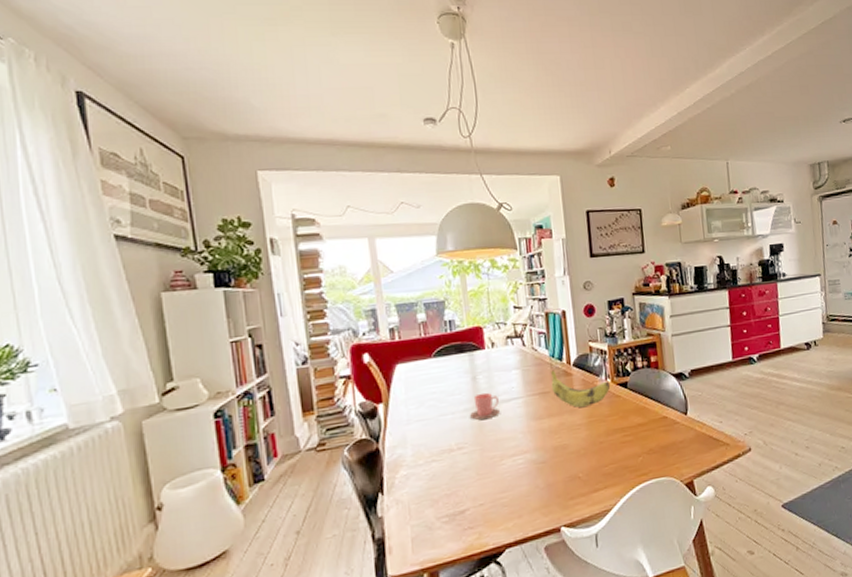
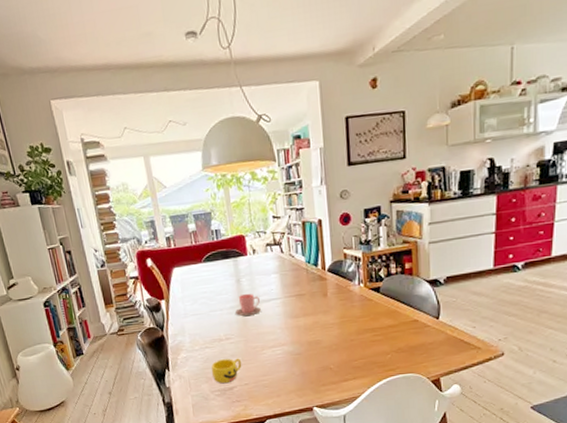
cup: none [438,472,477,506] -> present [211,358,242,383]
banana: present [551,370,611,408] -> none [307,274,363,309]

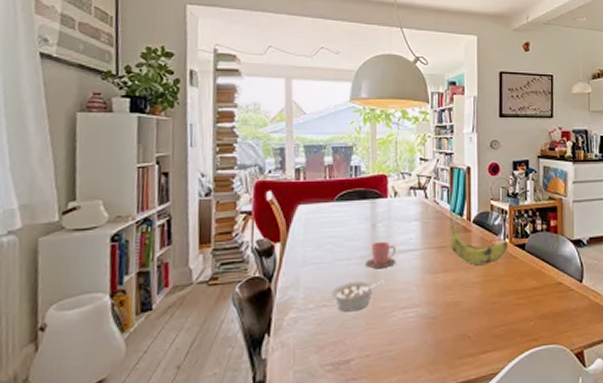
legume: none [210,325,253,352] -> present [330,280,384,312]
cup: present [211,358,242,383] -> none [325,321,365,354]
banana: none [307,274,363,309] -> present [449,225,509,266]

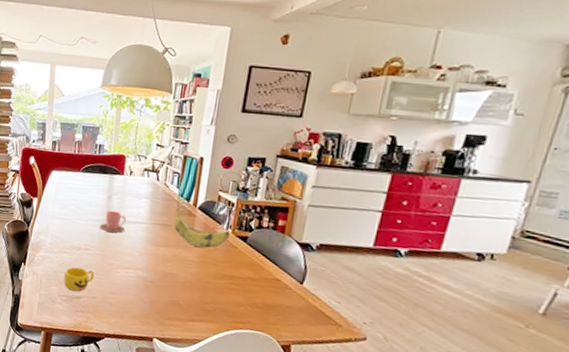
cup: none [325,321,365,354] -> present [63,266,95,291]
legume: present [330,280,384,312] -> none [70,238,114,262]

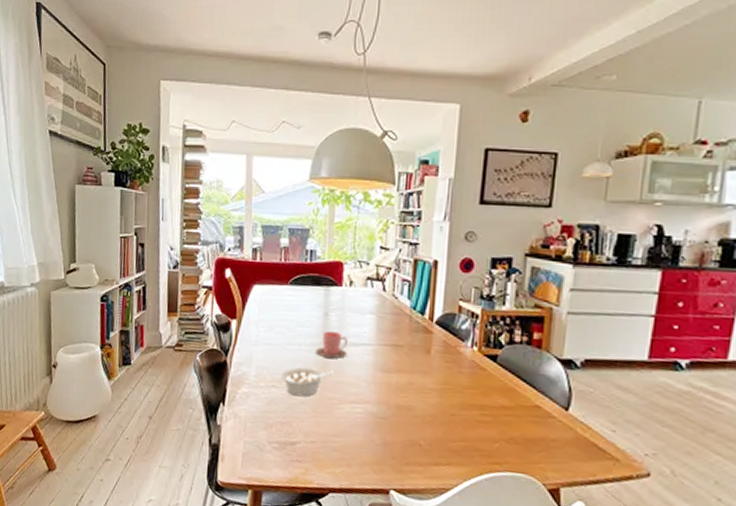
cup: present [63,266,95,291] -> none [273,404,312,435]
legume: none [70,238,114,262] -> present [280,367,334,397]
banana: present [173,207,231,248] -> none [406,323,477,372]

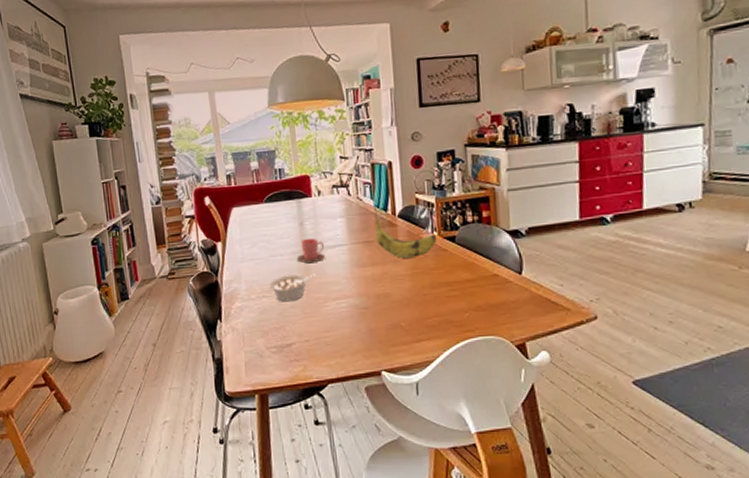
banana: none [406,323,477,372] -> present [375,220,437,259]

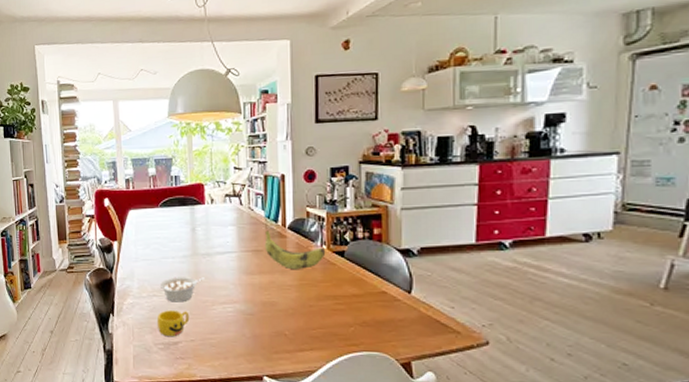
cup: none [268,310,303,338] -> present [156,310,190,336]
cup: present [296,238,325,263] -> none [187,243,214,266]

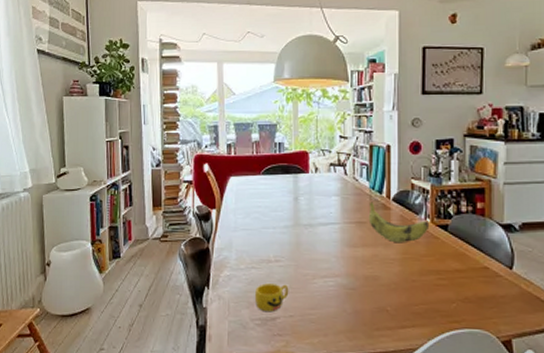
legume: present [159,277,205,303] -> none [258,248,306,276]

